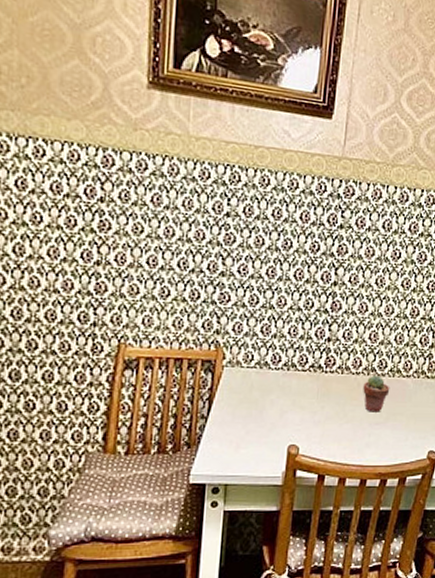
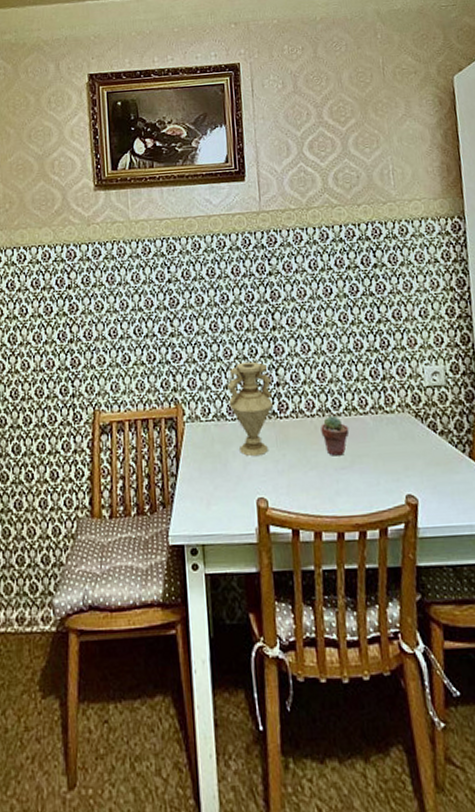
vase: none [275,313,324,407] -> present [227,361,273,457]

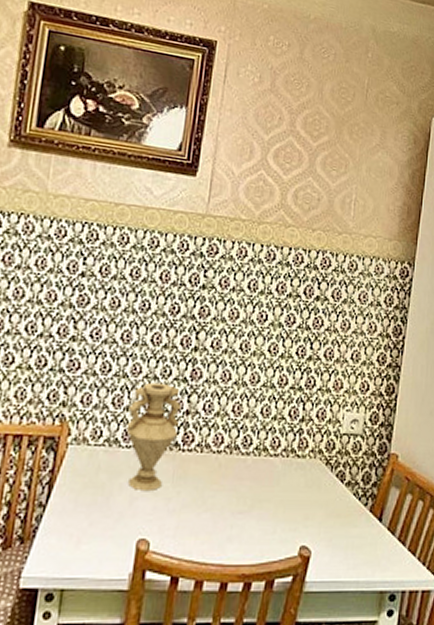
potted succulent: present [321,416,350,456] -> none [224,454,256,499]

